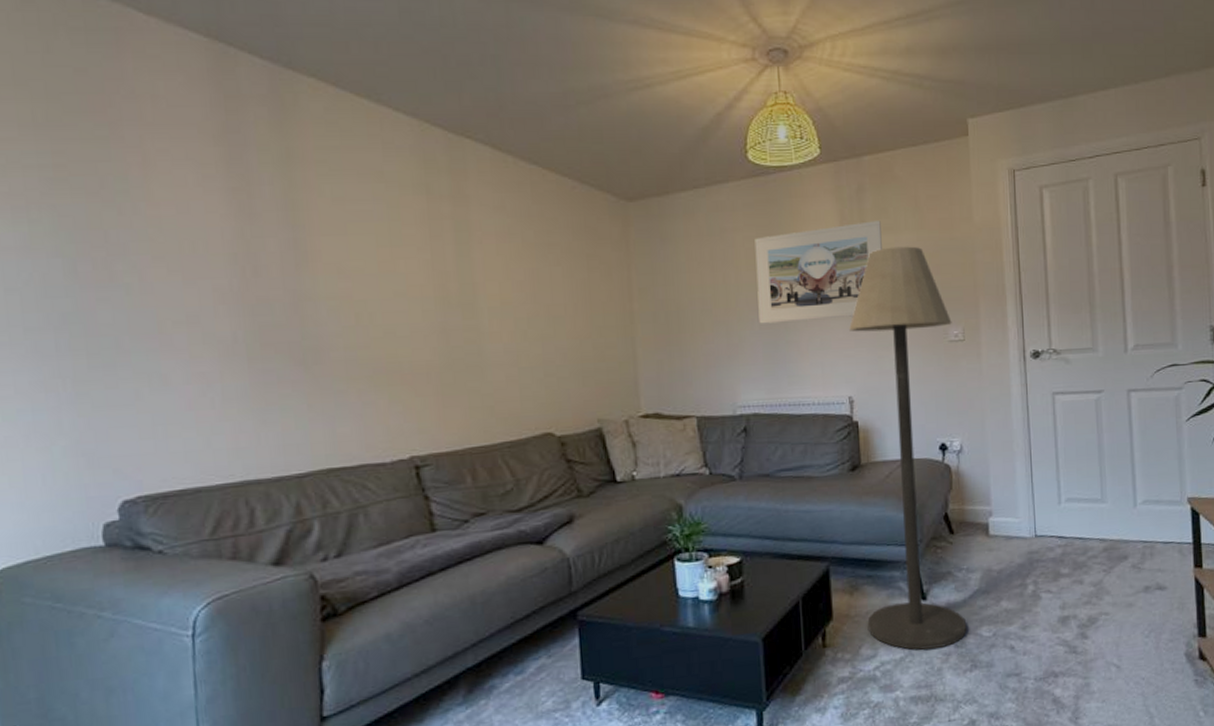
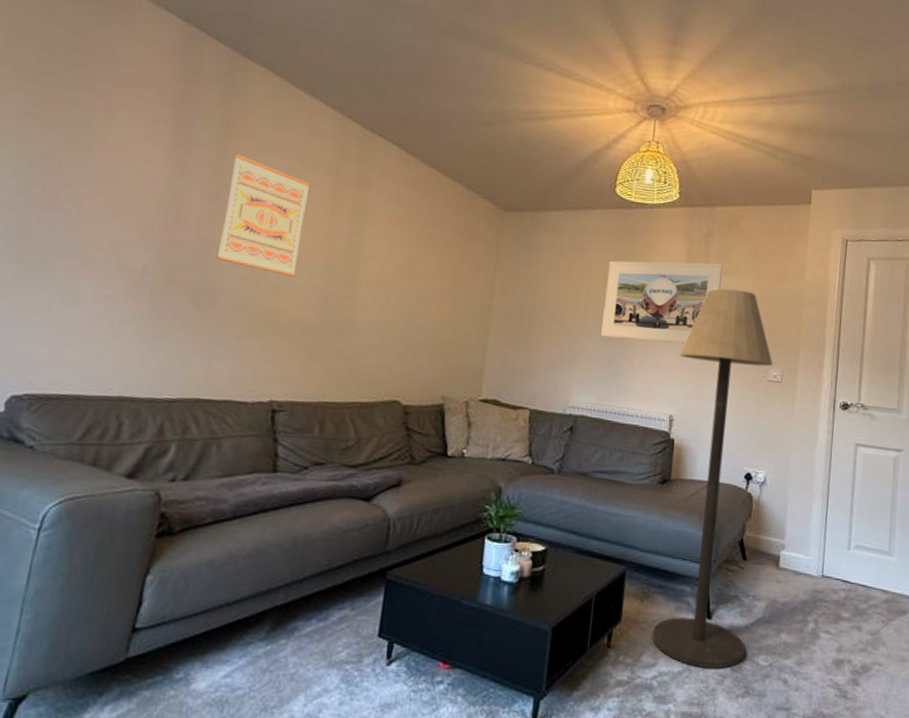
wall art: none [304,187,407,317] -> present [216,154,311,277]

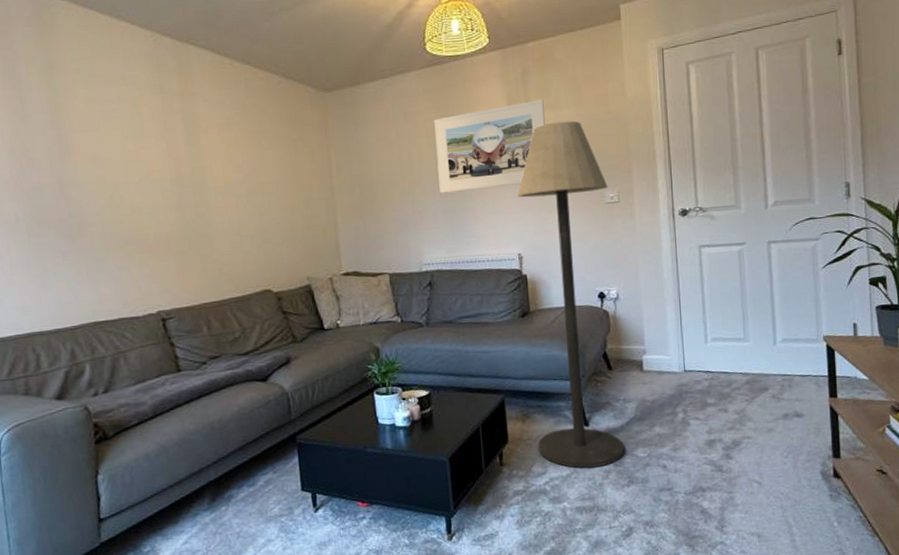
wall art: present [216,154,311,277] -> none [64,92,150,197]

